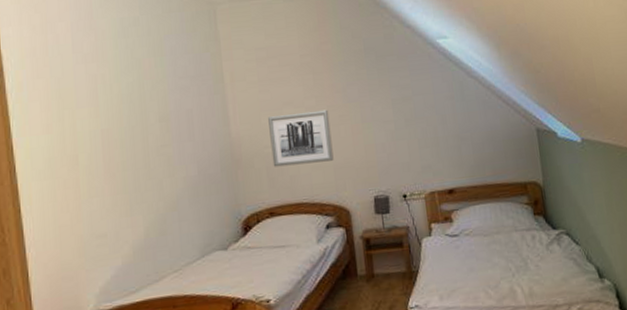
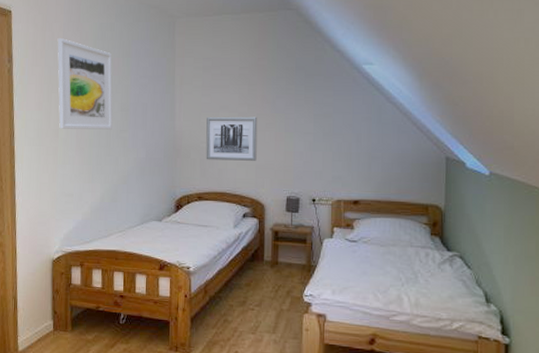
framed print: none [64,40,150,154] -> present [57,38,113,130]

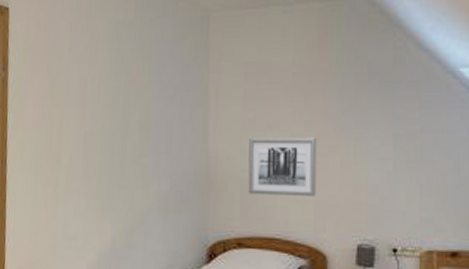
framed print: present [57,38,113,130] -> none [62,40,130,154]

